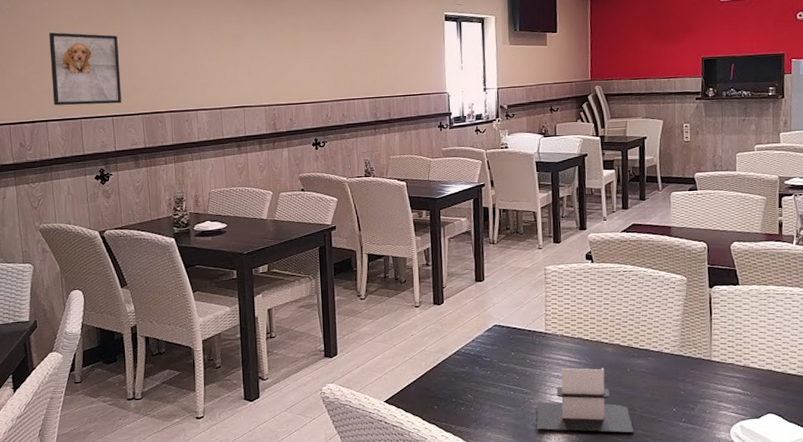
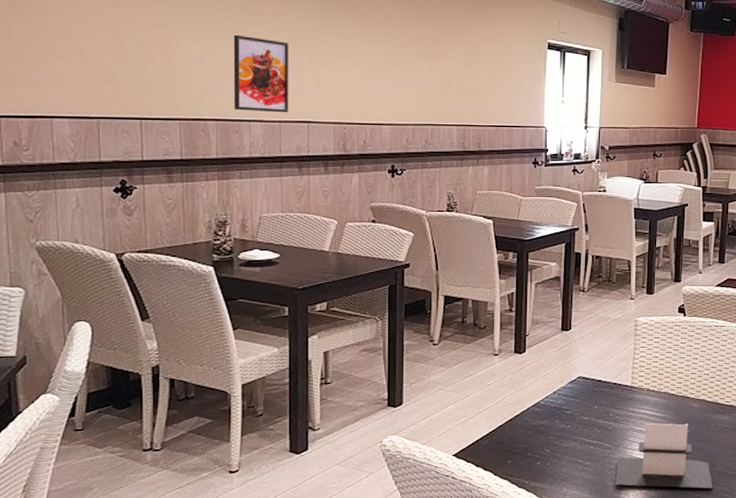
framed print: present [49,32,122,106] -> none [60,10,154,105]
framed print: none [180,37,228,102] -> present [233,34,290,113]

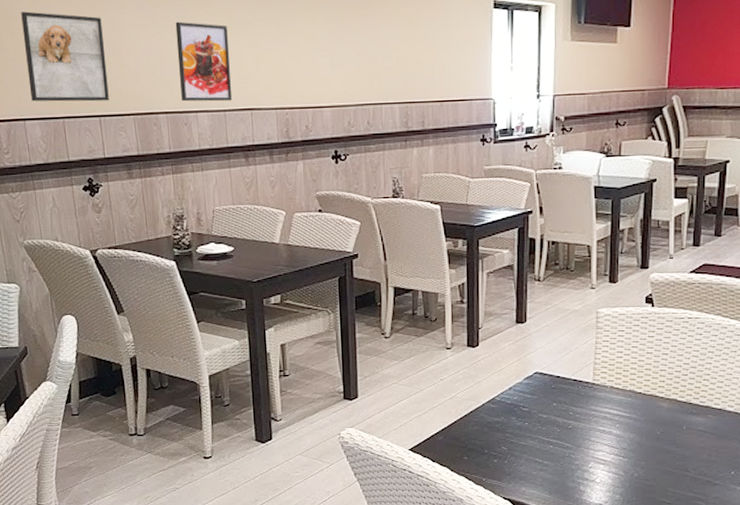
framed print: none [60,10,154,105] -> present [21,11,109,102]
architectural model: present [615,422,714,489] -> none [576,422,686,494]

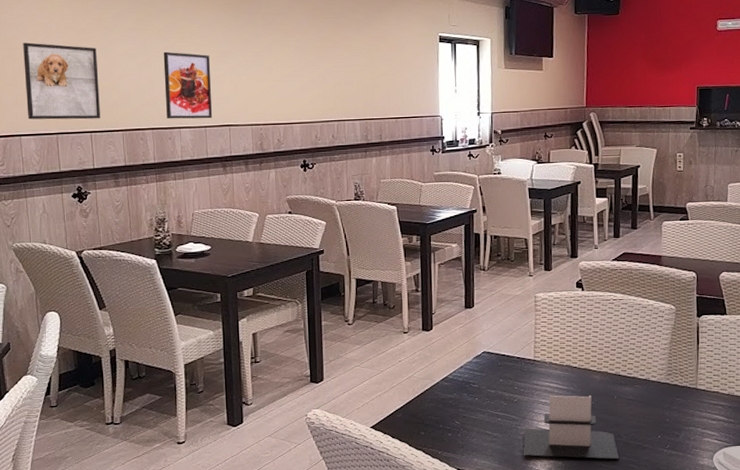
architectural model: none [576,422,686,494] -> present [523,395,620,459]

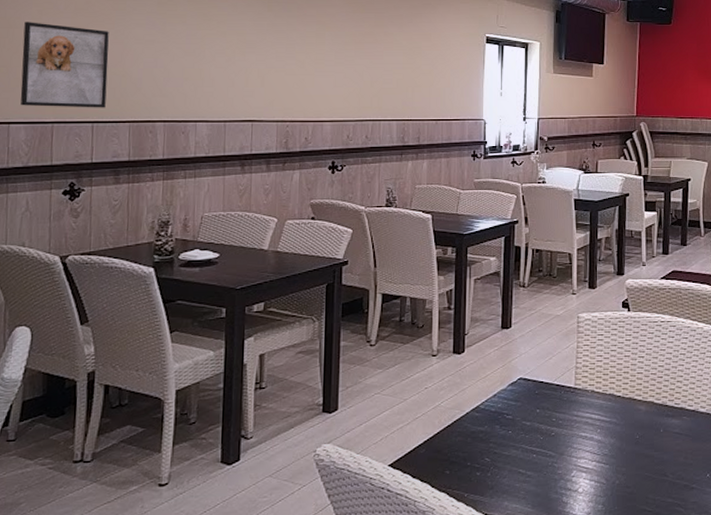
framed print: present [163,51,213,119] -> none [182,39,237,113]
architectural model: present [523,395,620,459] -> none [559,427,665,501]

